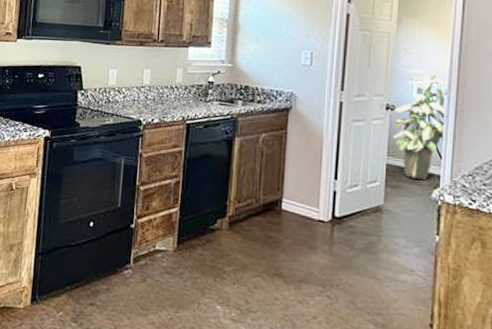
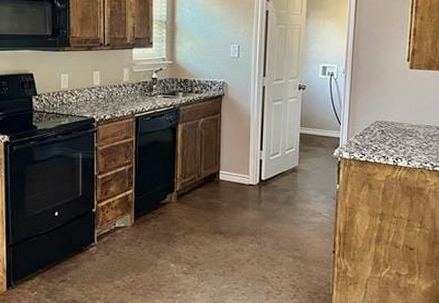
indoor plant: present [393,68,449,181] -> none [304,54,346,143]

